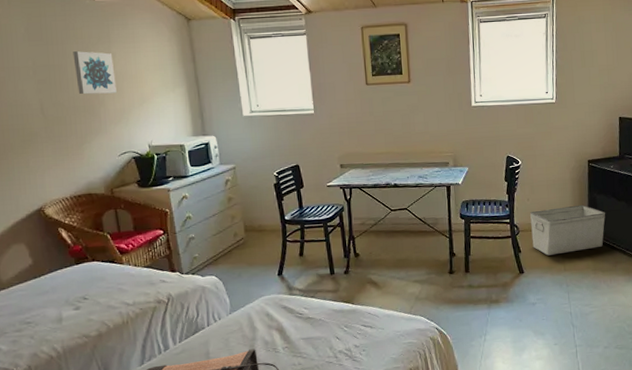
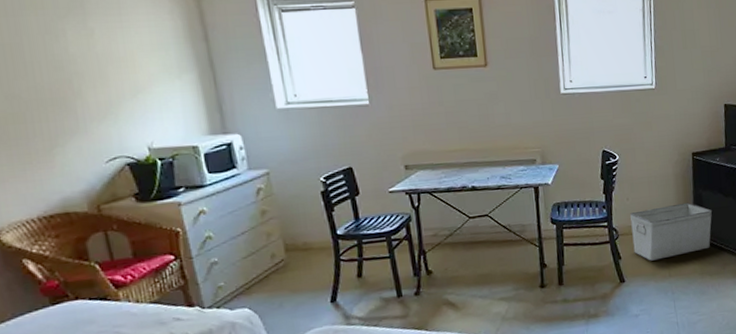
wall art: present [73,51,117,95] -> none [30,25,99,83]

